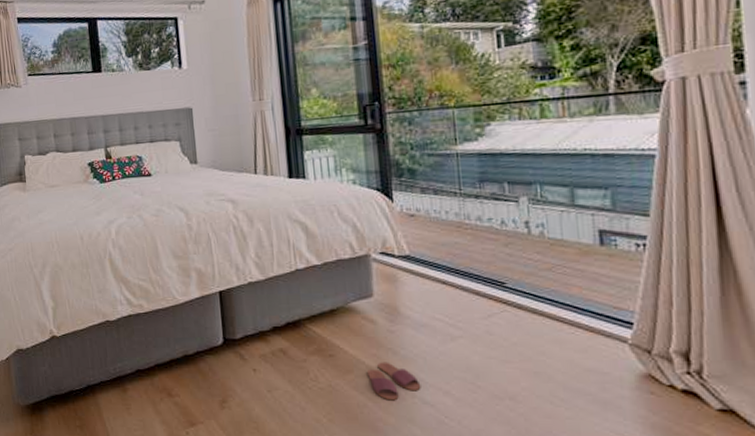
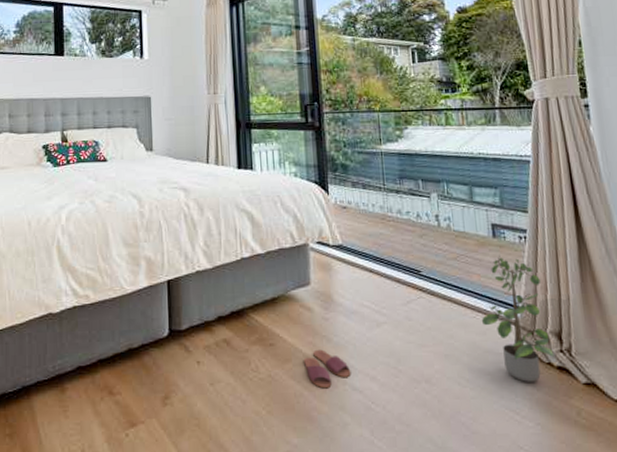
potted plant: none [581,265,678,405] -> present [481,255,554,382]

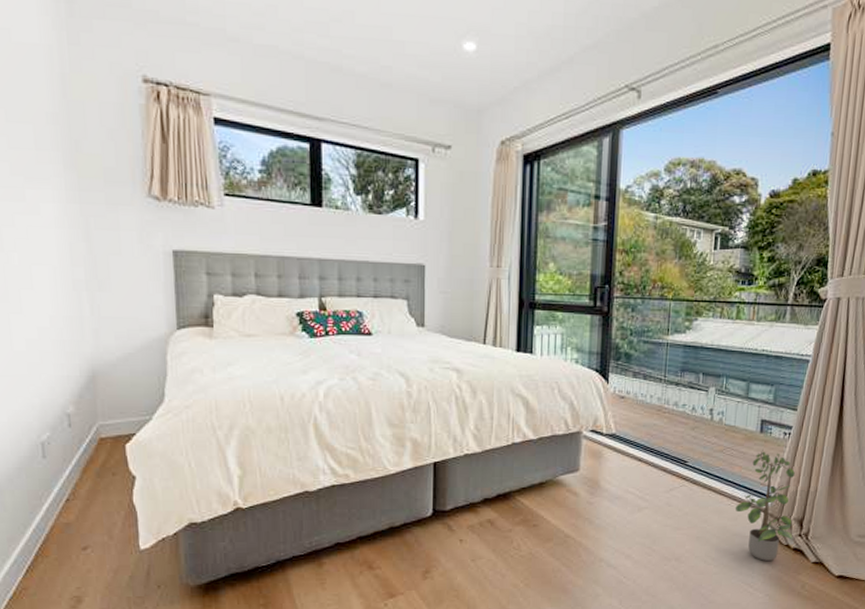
slippers: present [304,349,351,389] -> none [565,530,608,565]

